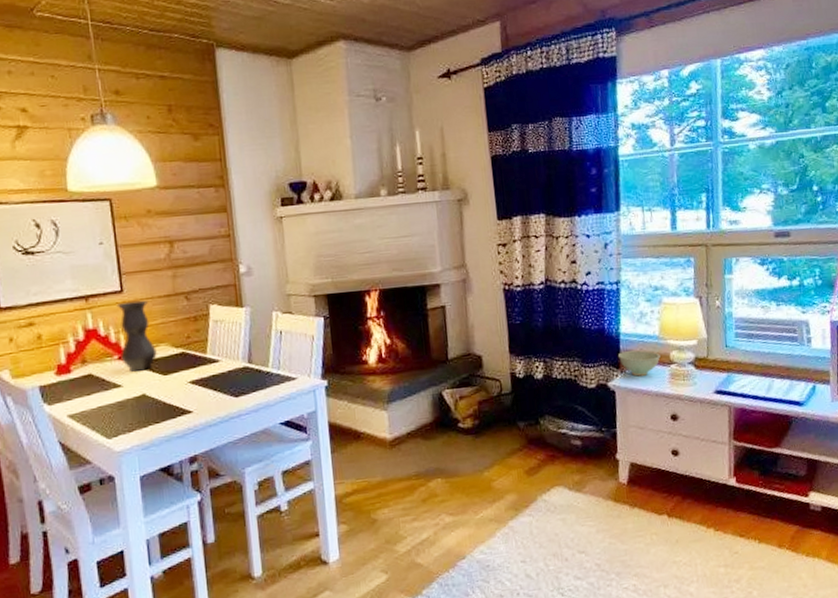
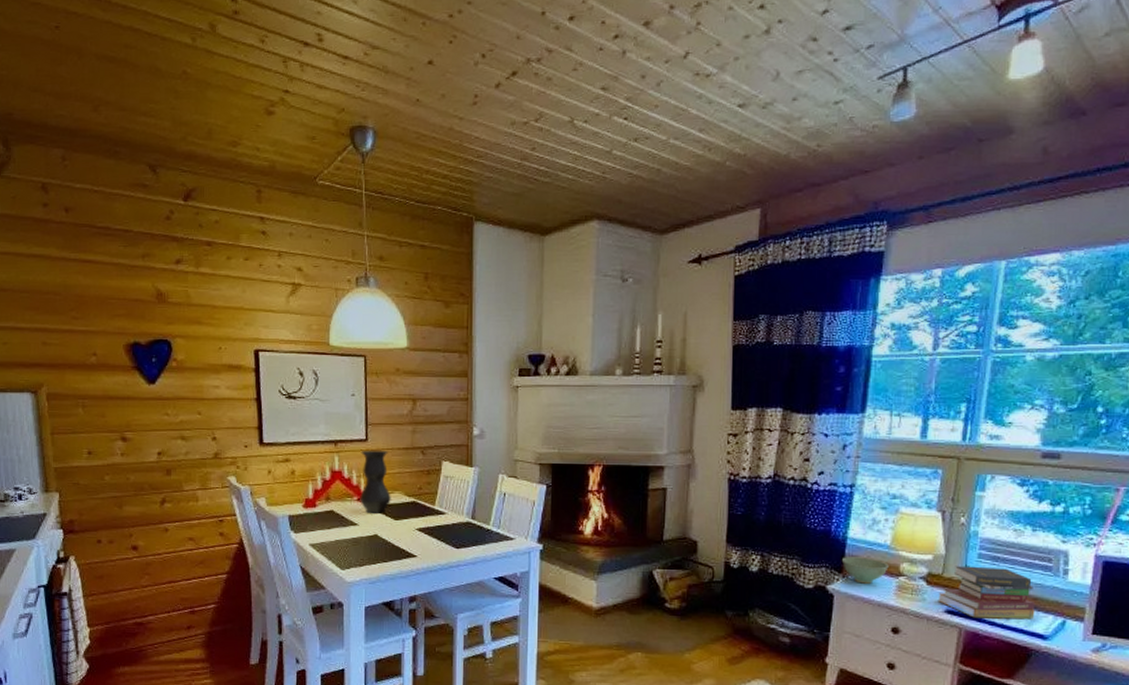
books: none [707,344,790,395] -> present [937,565,1036,619]

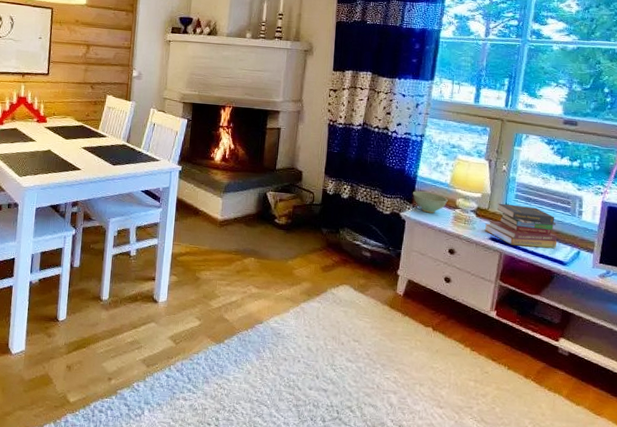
vase: present [360,450,391,513] -> none [38,82,64,133]

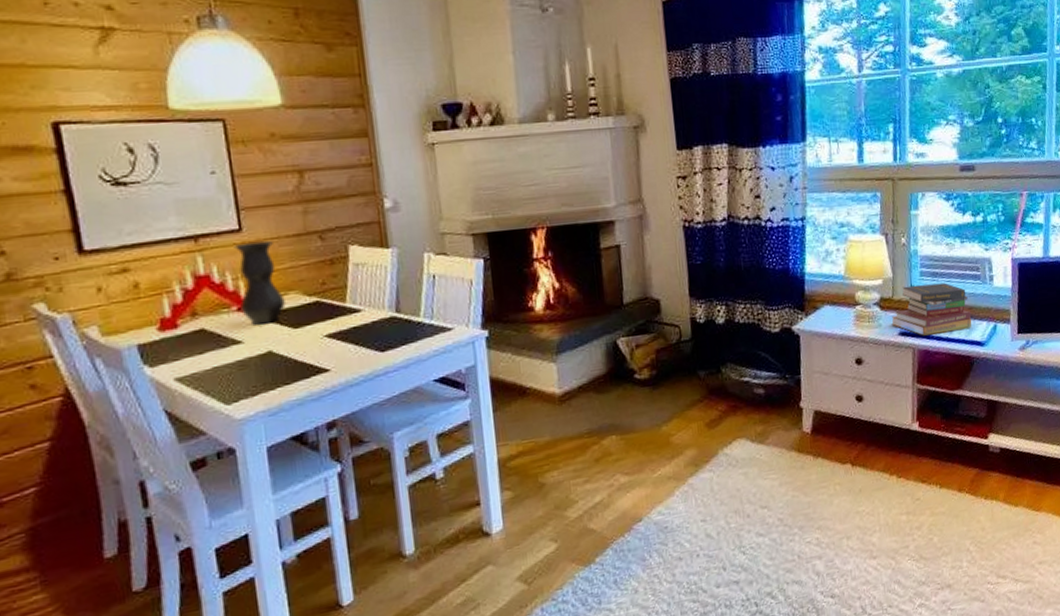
vase: none [38,82,64,133] -> present [234,240,286,325]
bowl: present [413,191,448,214] -> none [803,291,846,319]

